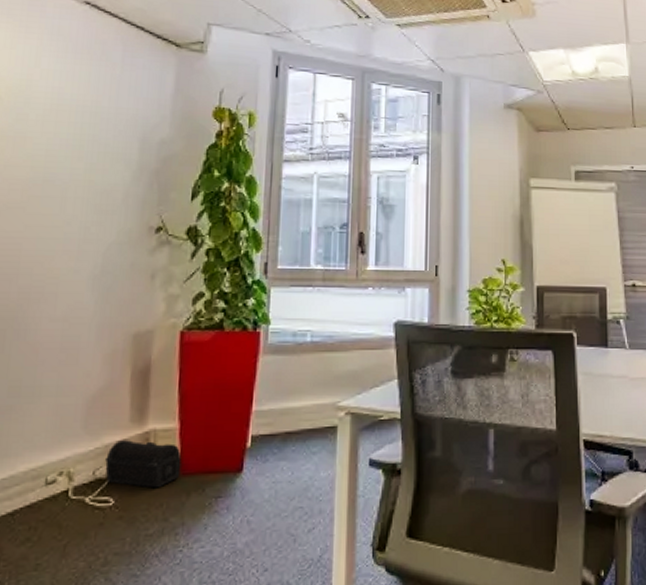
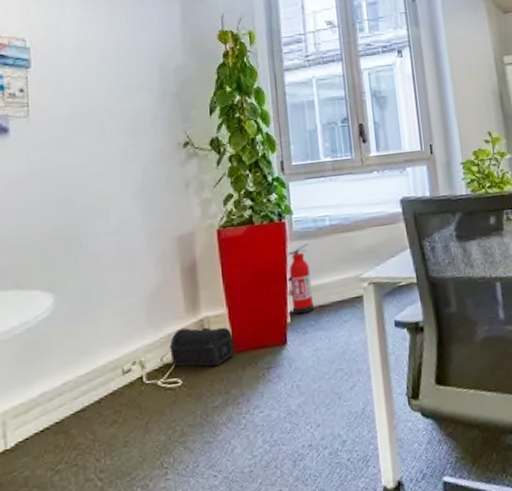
fire extinguisher: none [251,359,284,439] -> present [286,243,315,315]

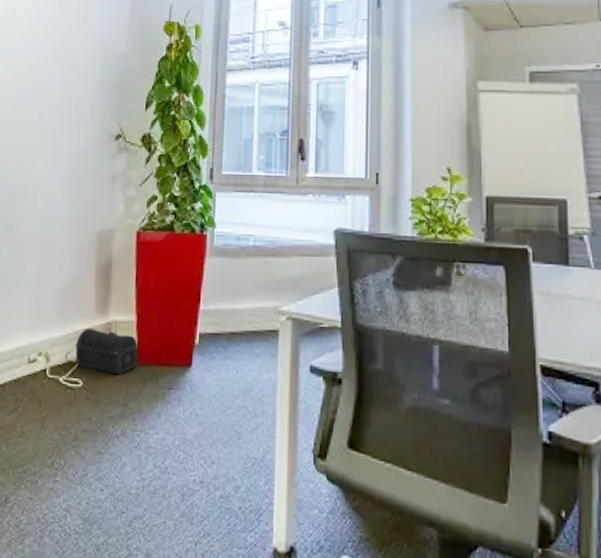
fire extinguisher: present [286,243,315,315] -> none [199,262,228,338]

